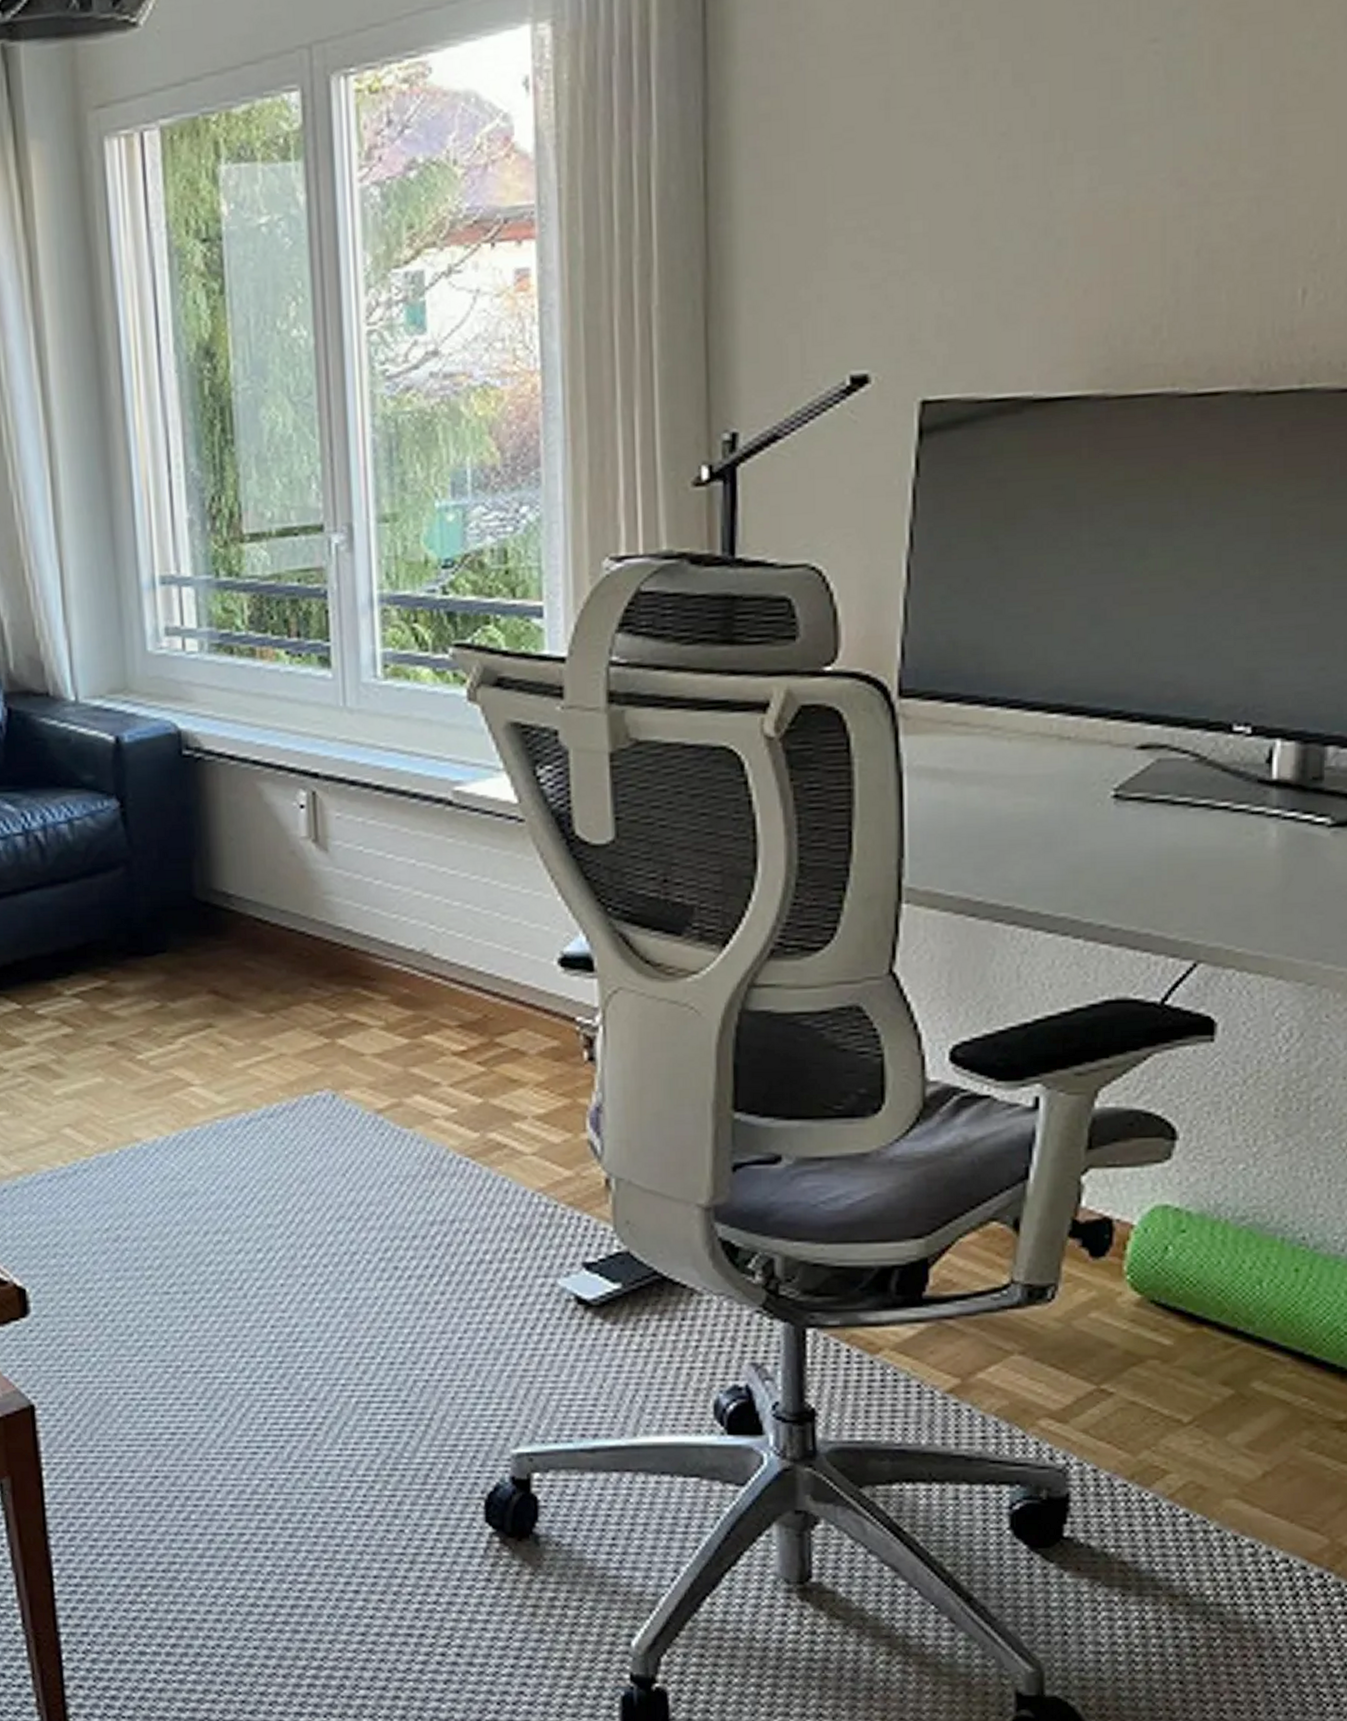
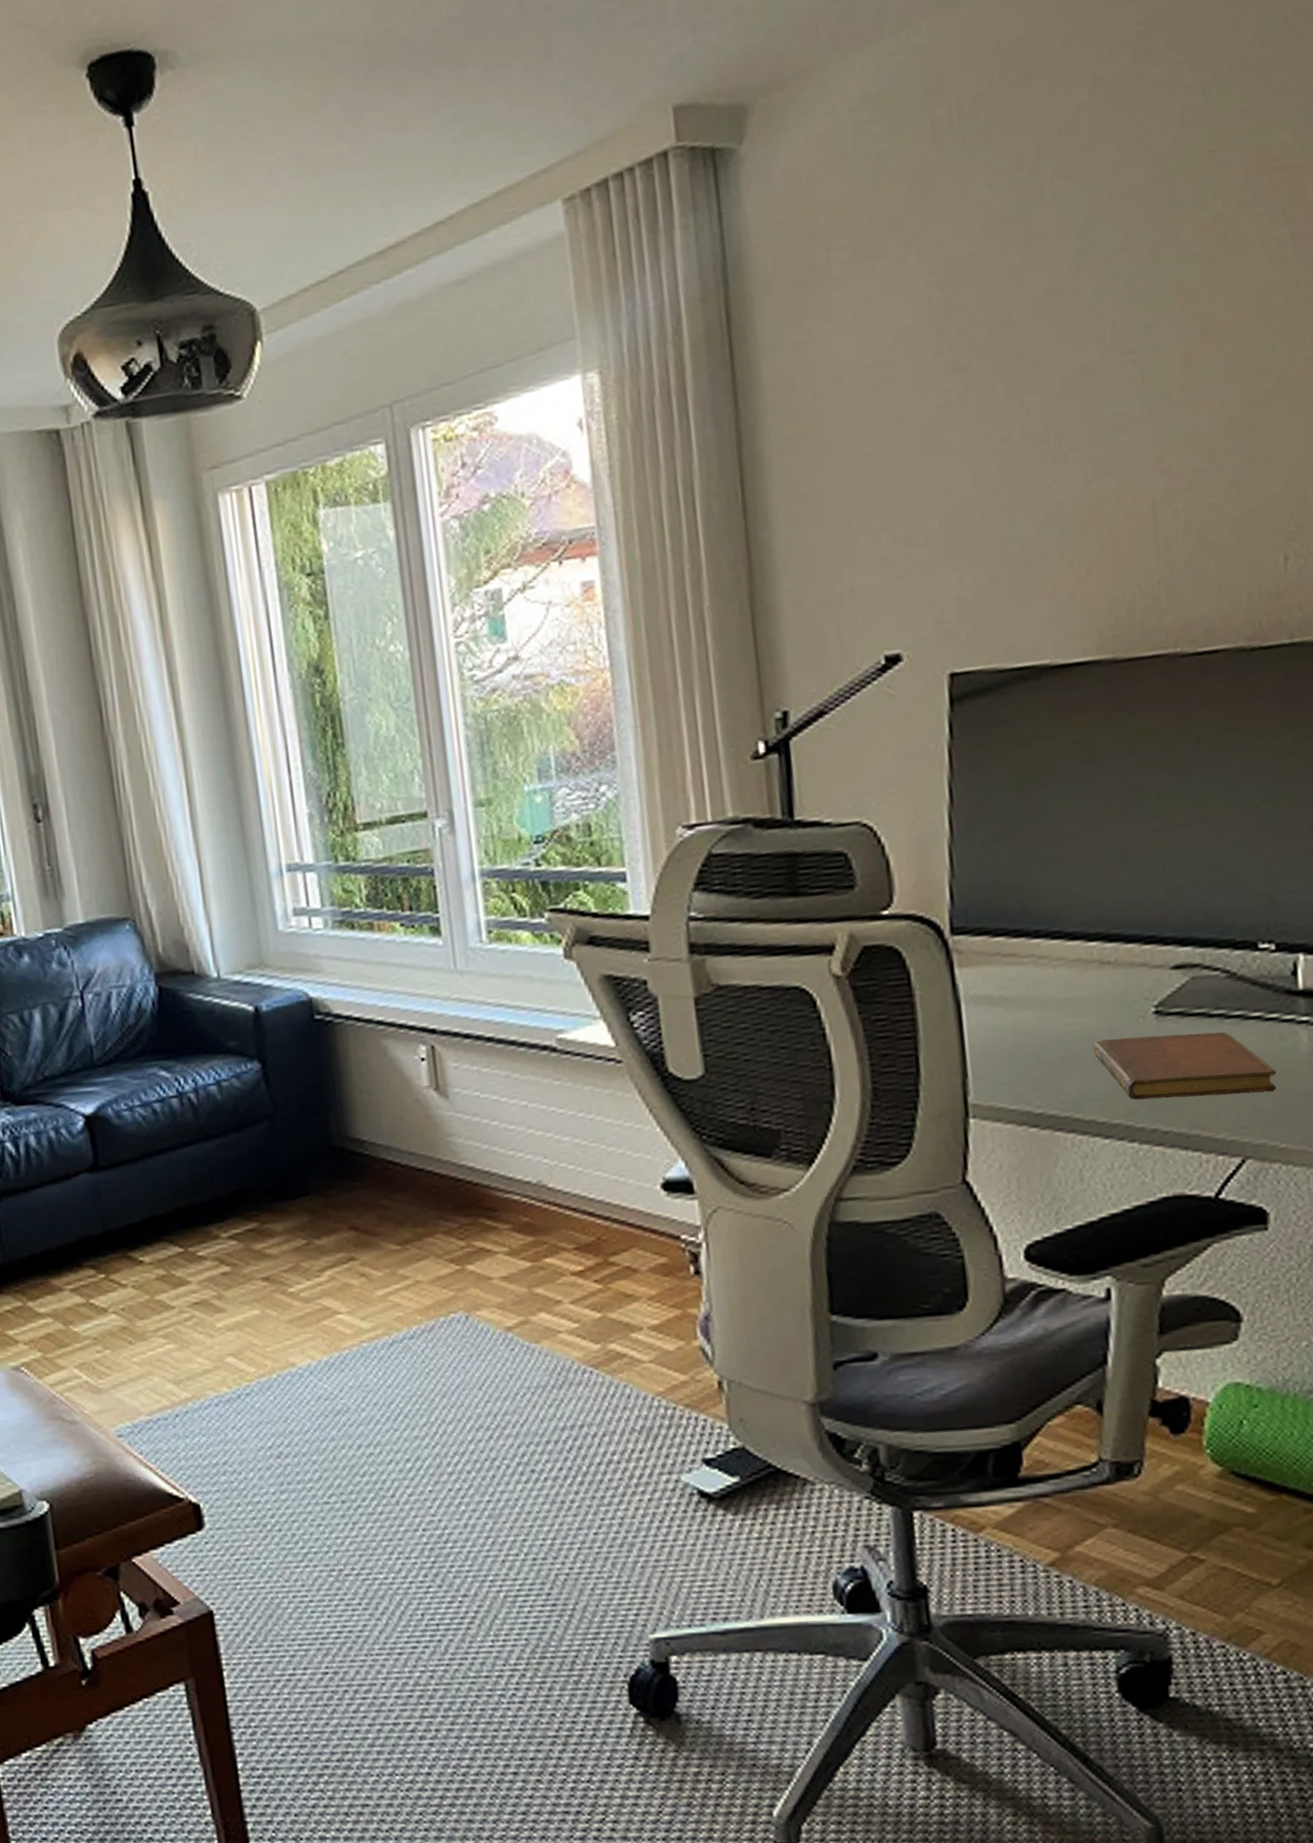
notebook: none [1043,821,1239,893] -> present [1093,1032,1276,1100]

